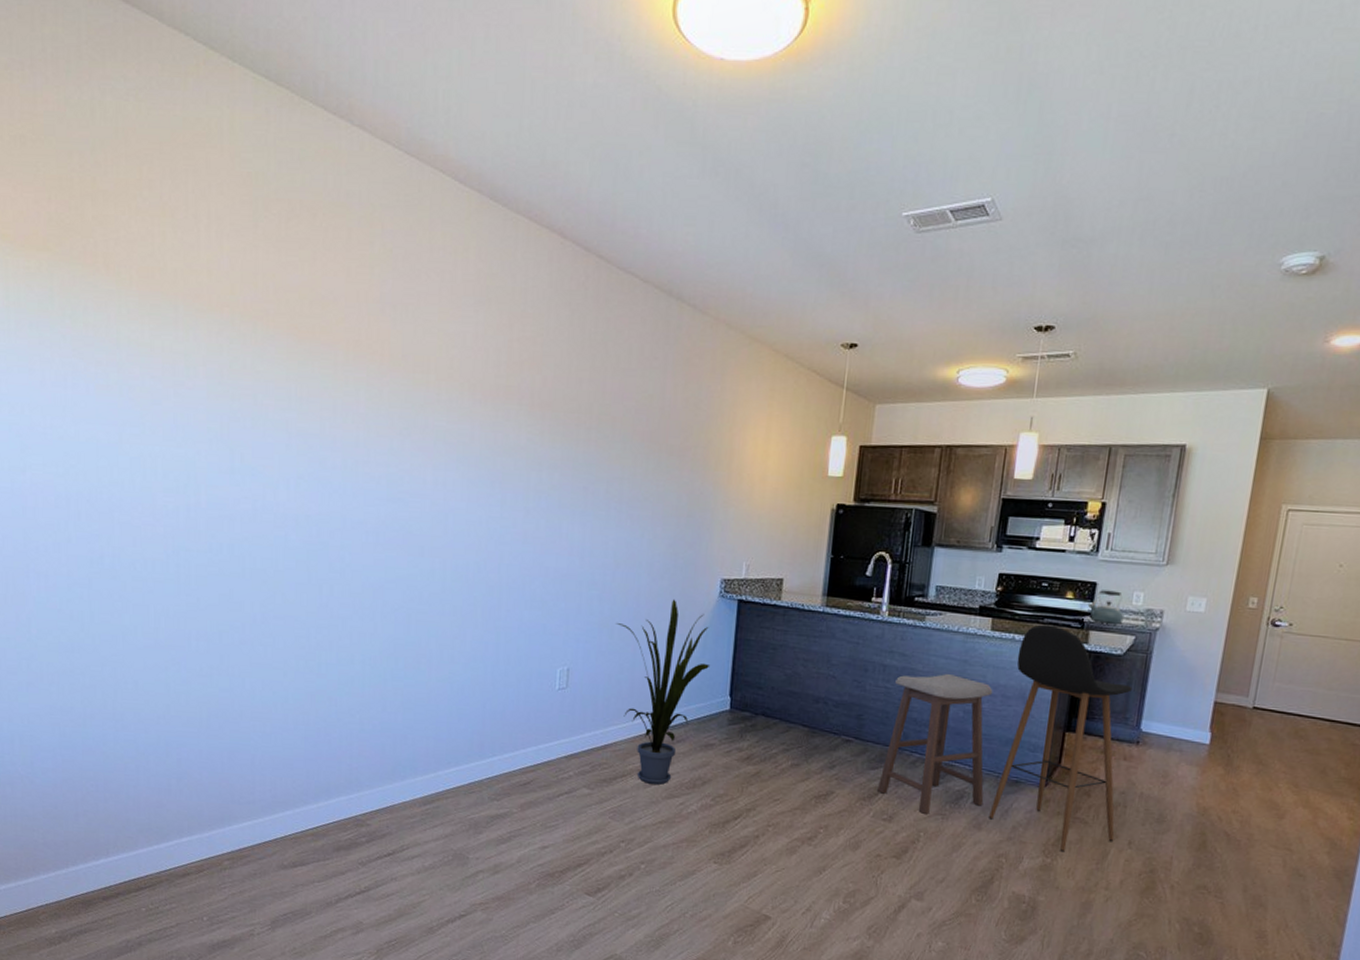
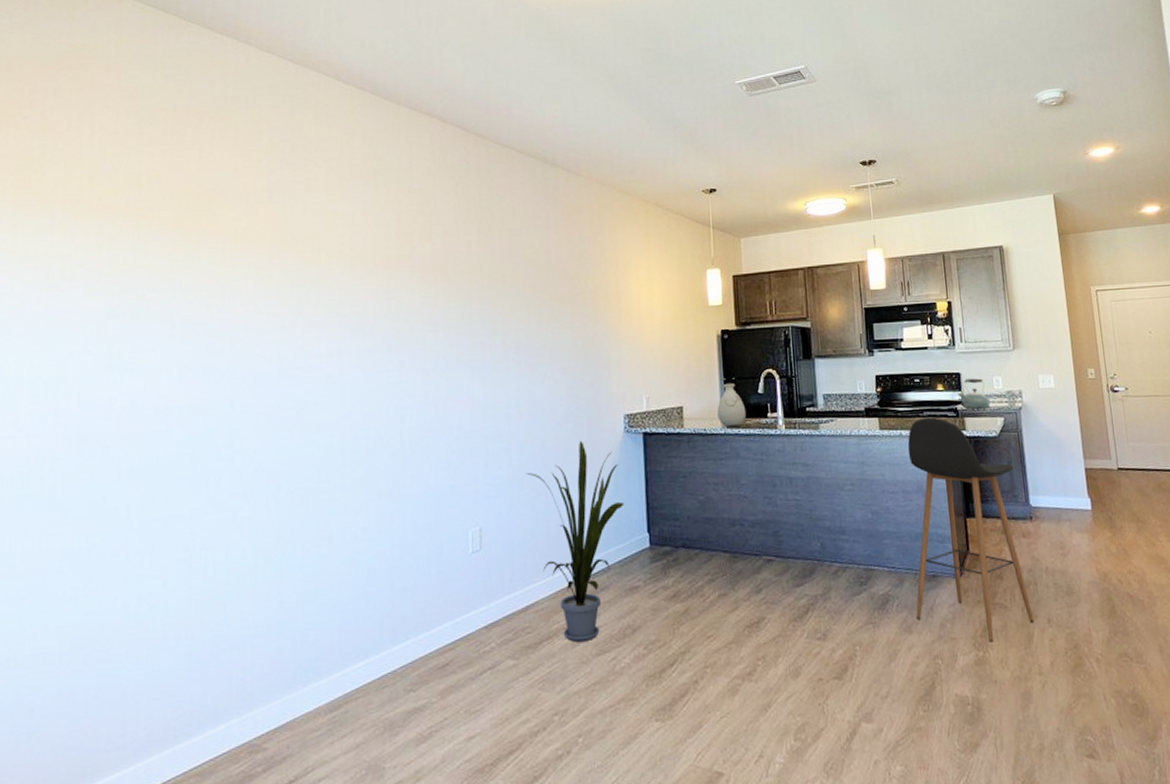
vase: none [818,561,850,608] -> present [717,383,747,428]
bar stool: present [877,674,993,814] -> none [803,477,909,626]

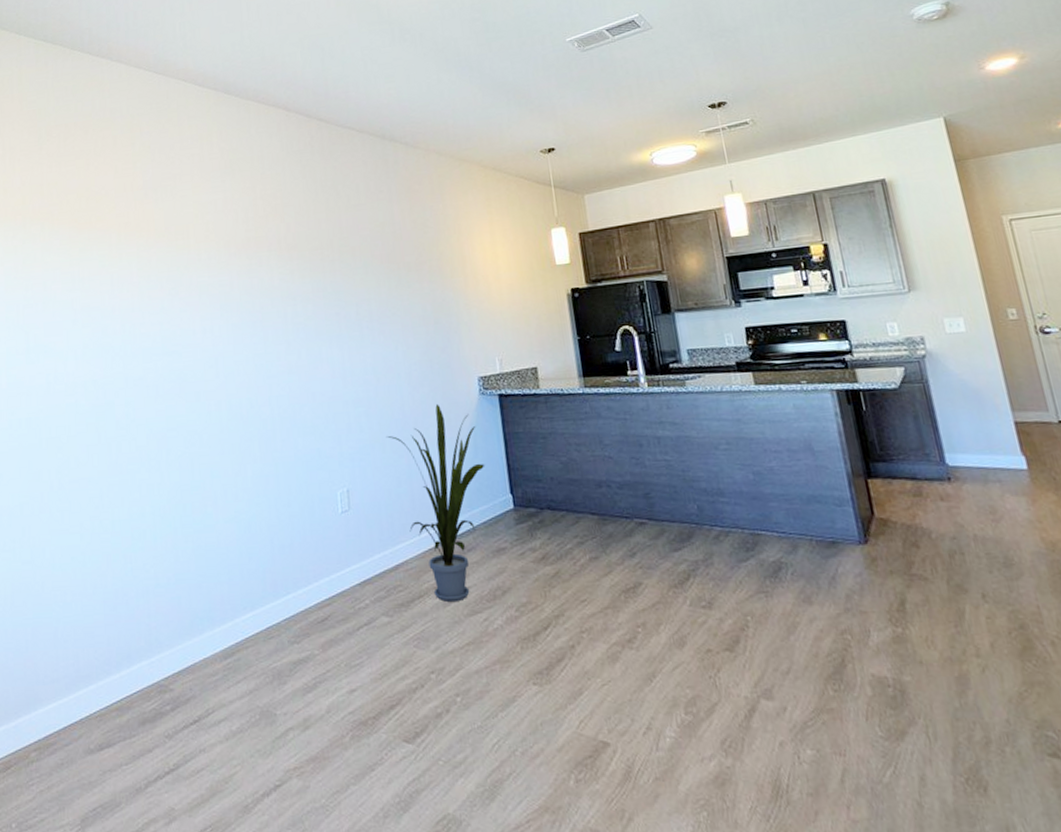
vase: present [717,383,747,428] -> none [573,341,605,388]
bar stool: present [907,417,1035,642] -> none [788,369,965,618]
kettle: present [958,378,991,410] -> none [845,325,886,361]

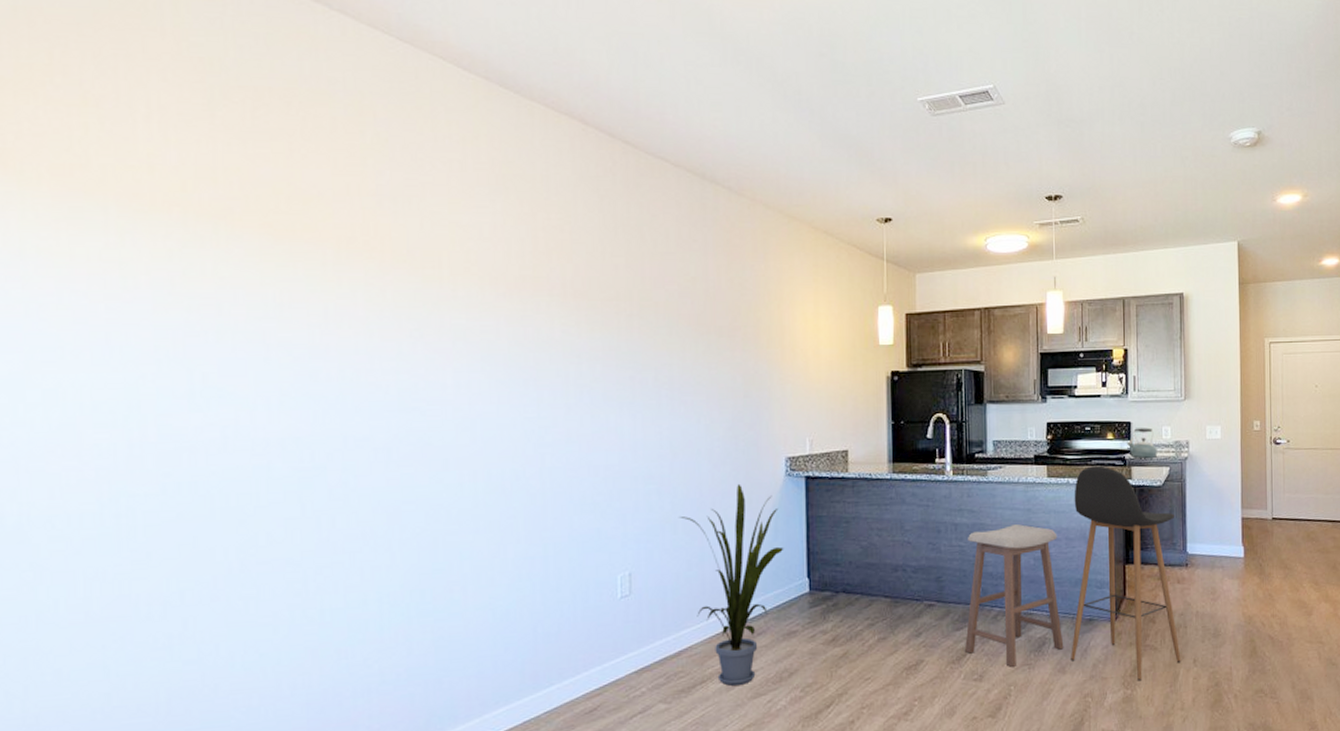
bar stool: none [673,436,806,594] -> present [965,524,1064,667]
bar stool: none [788,369,965,618] -> present [1071,465,1181,681]
kettle: none [845,325,886,361] -> present [1127,428,1158,460]

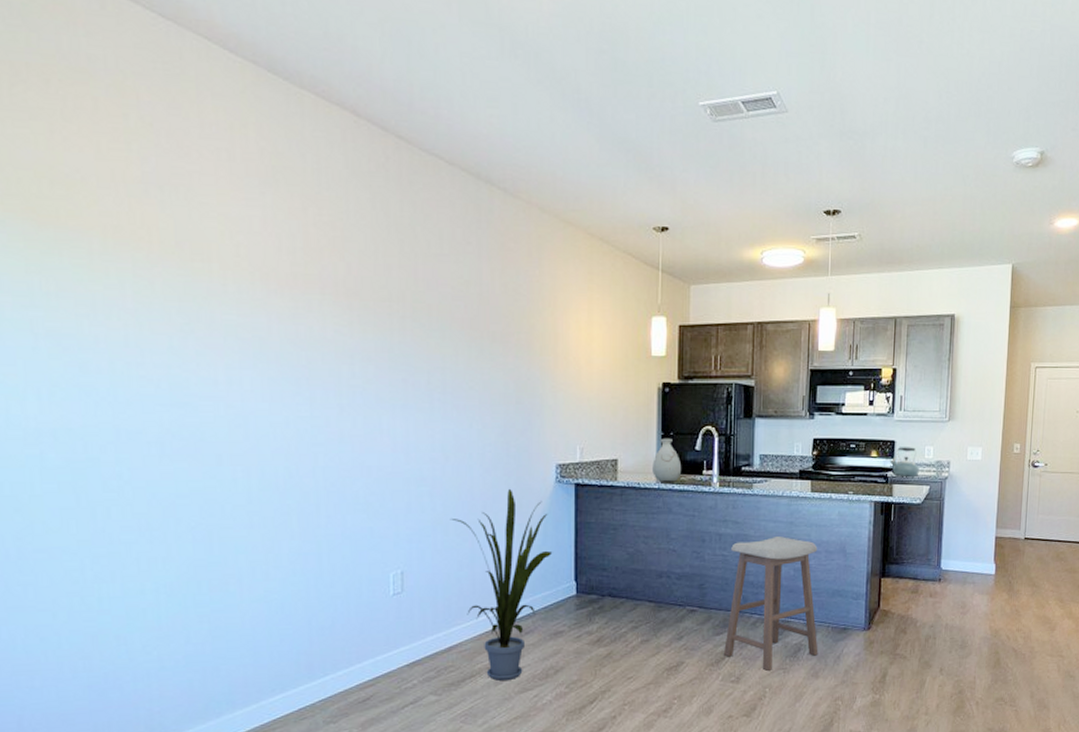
vase: none [884,426,914,473] -> present [652,438,682,483]
bar stool: present [1071,465,1181,681] -> none [824,482,931,687]

